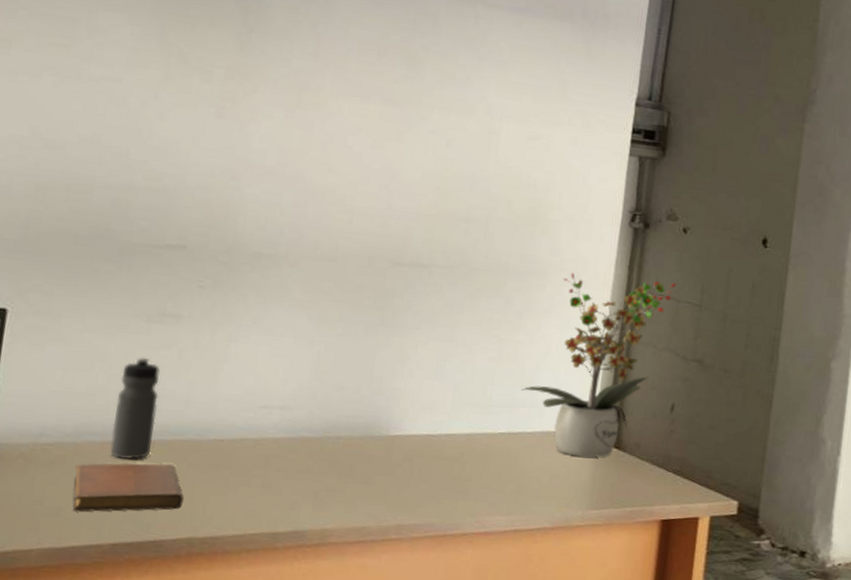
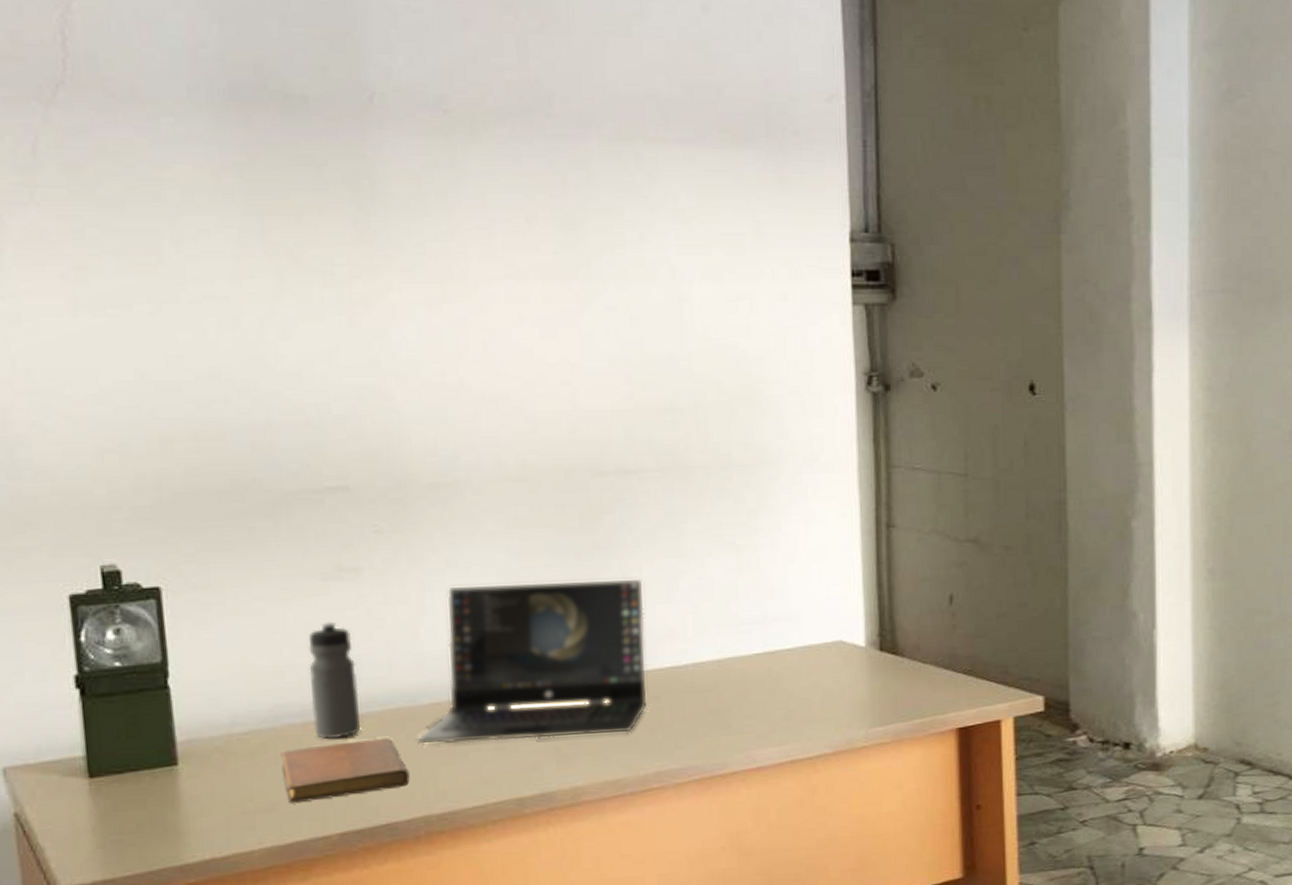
laptop: none [196,342,417,486] -> present [416,578,647,744]
potted plant: present [521,272,677,457] -> none [771,453,934,670]

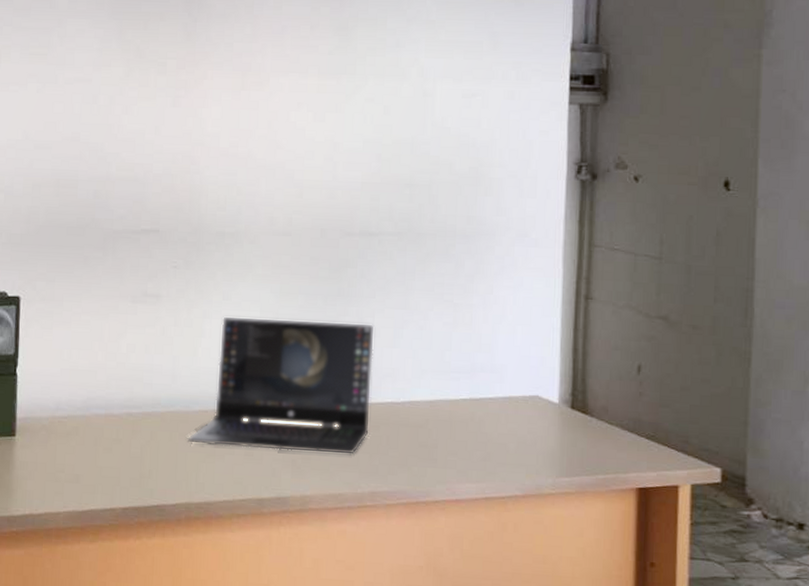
notebook: present [280,738,410,804] -> none [87,433,179,479]
water bottle: present [308,621,360,740] -> none [113,335,149,431]

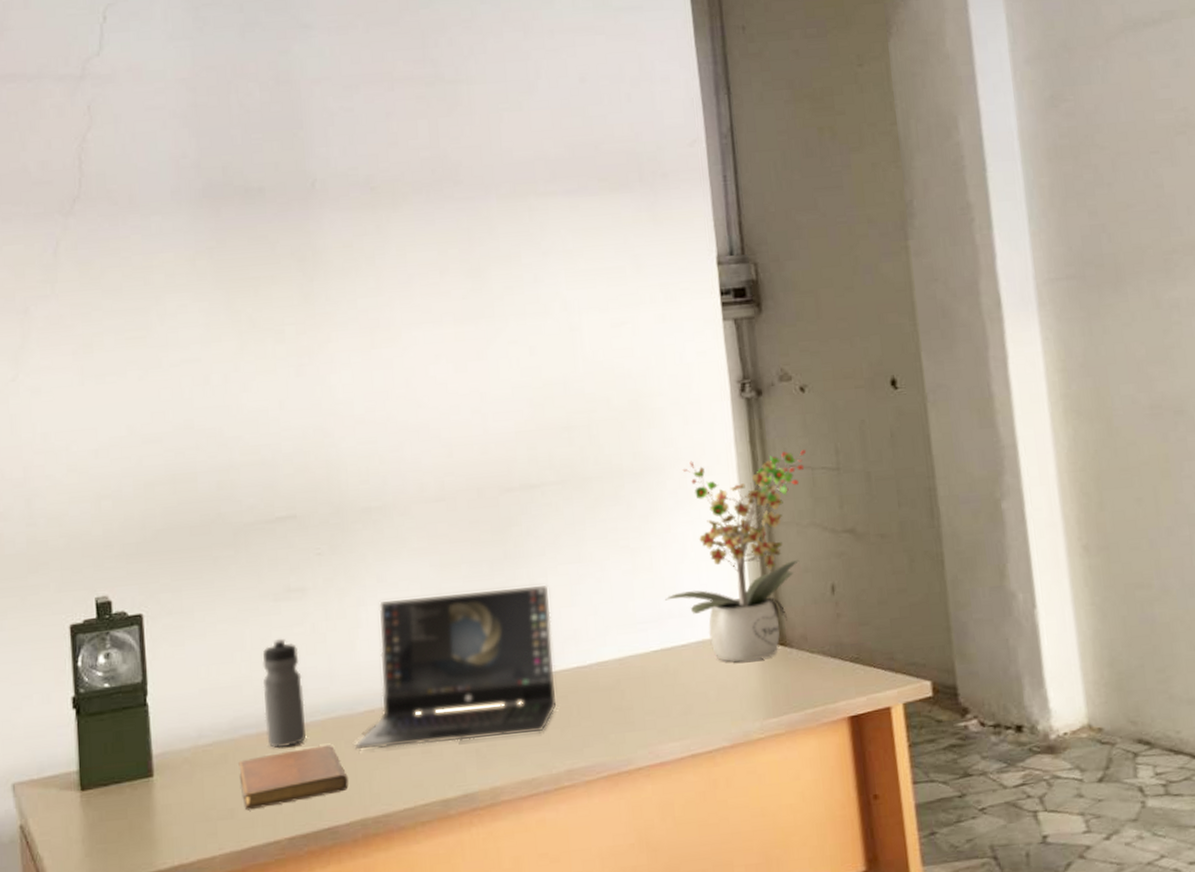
notebook: none [87,433,179,479] -> present [238,745,348,811]
water bottle: none [113,335,149,431] -> present [262,638,306,749]
potted plant: none [480,231,632,423] -> present [665,450,807,663]

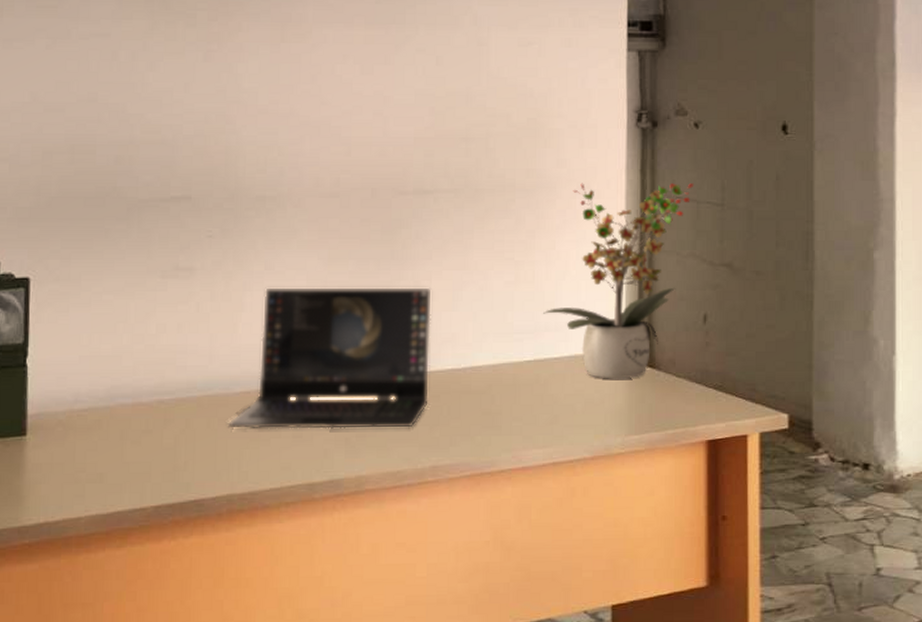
notebook: present [238,745,348,811] -> none [111,421,218,477]
water bottle: present [262,638,306,749] -> none [141,314,183,420]

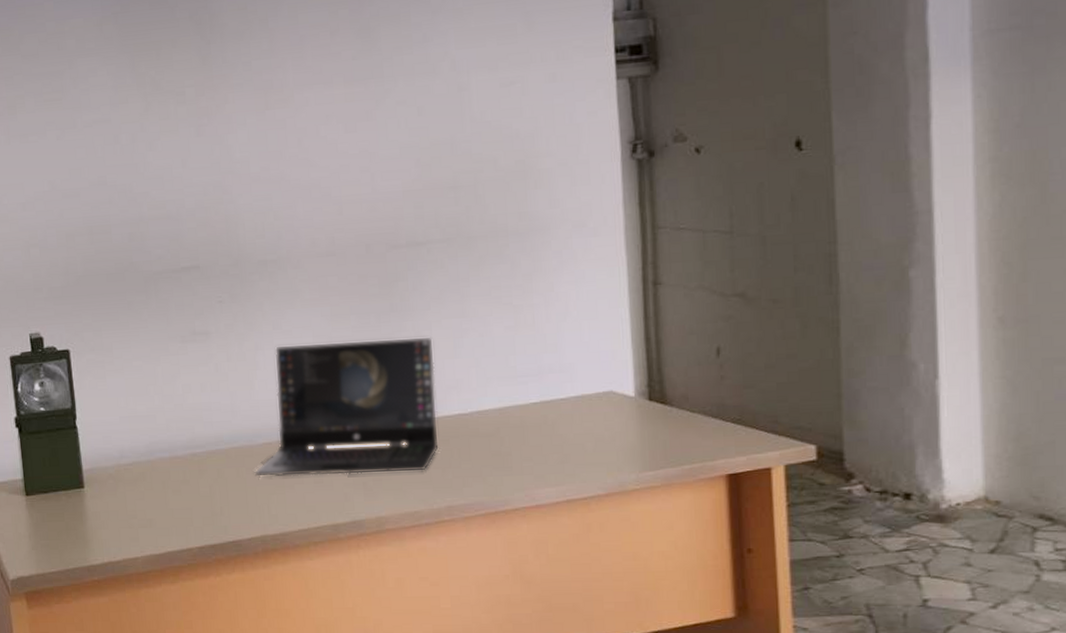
potted plant: present [543,183,694,379] -> none [546,212,699,418]

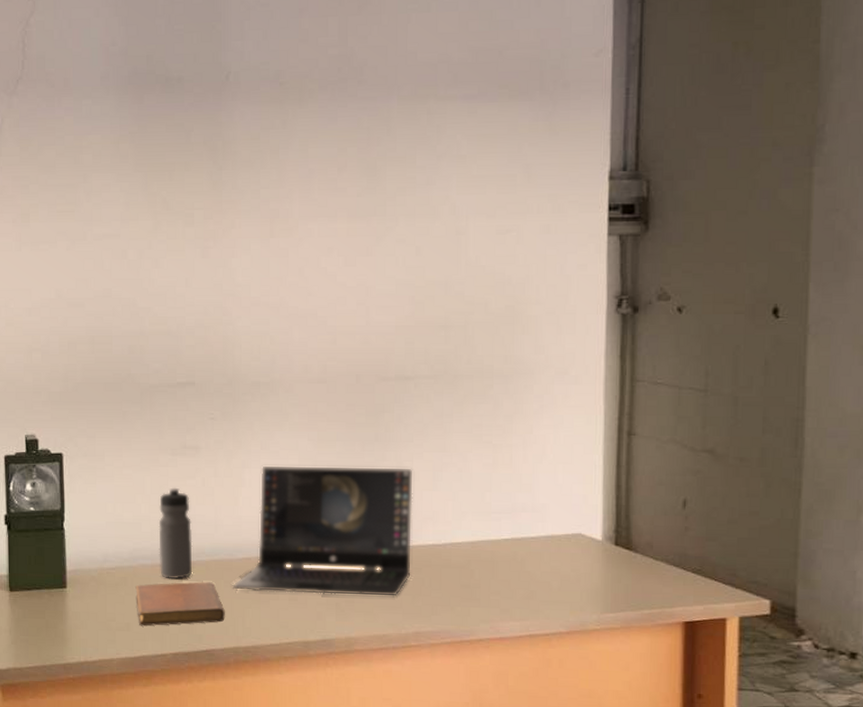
notebook: none [155,470,250,522] -> present [135,582,225,627]
water bottle: none [172,375,212,471] -> present [158,487,193,580]

